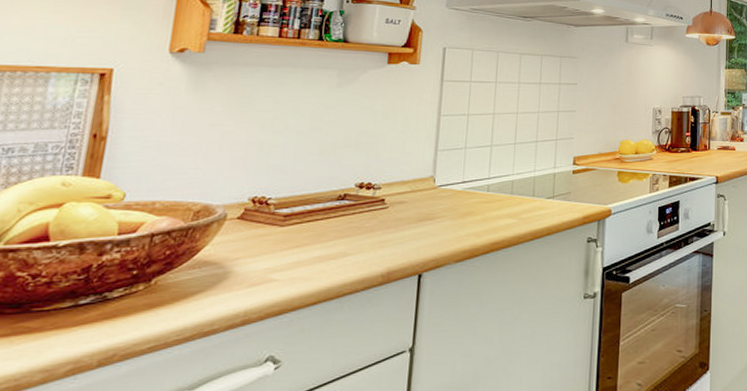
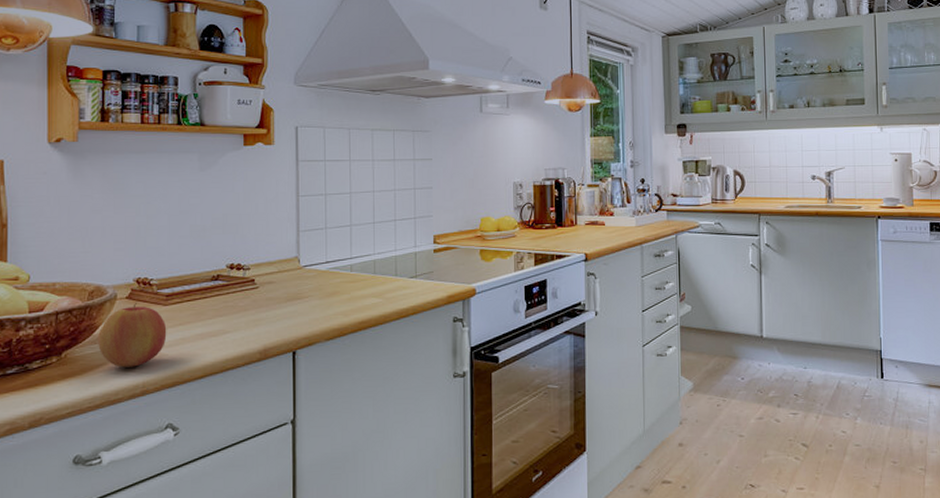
apple: none [196,222,281,295] -> present [97,301,167,368]

